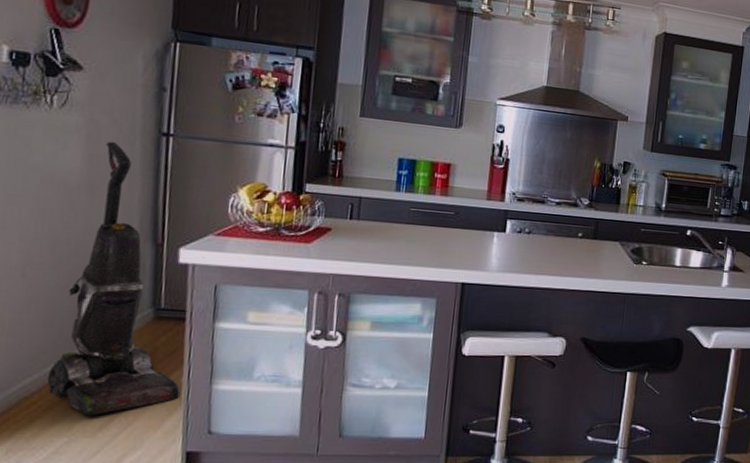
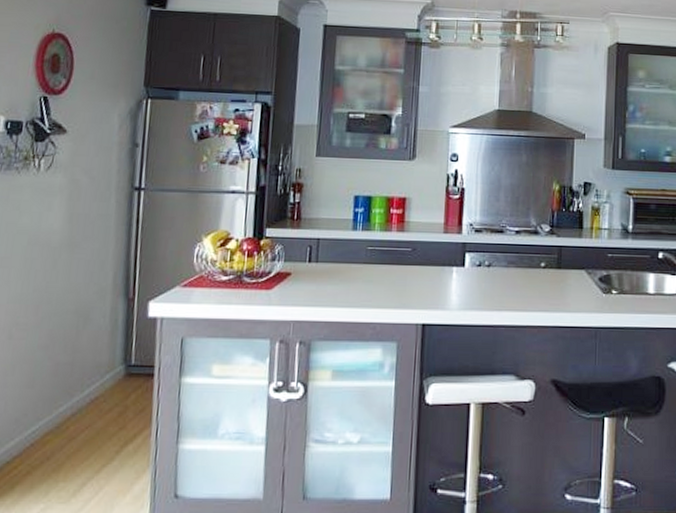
vacuum cleaner: present [46,141,180,415] -> none [27,199,148,480]

